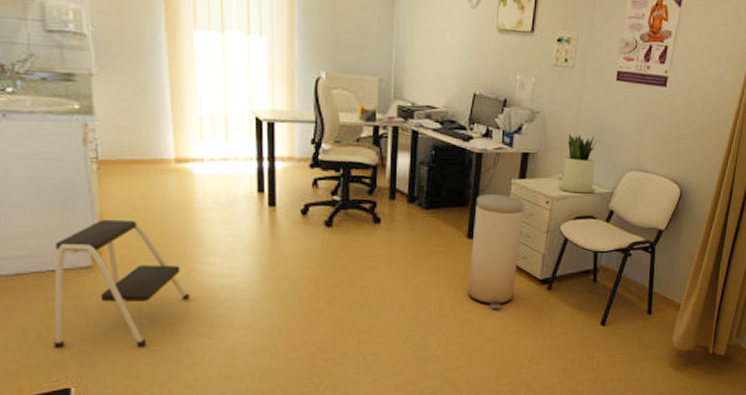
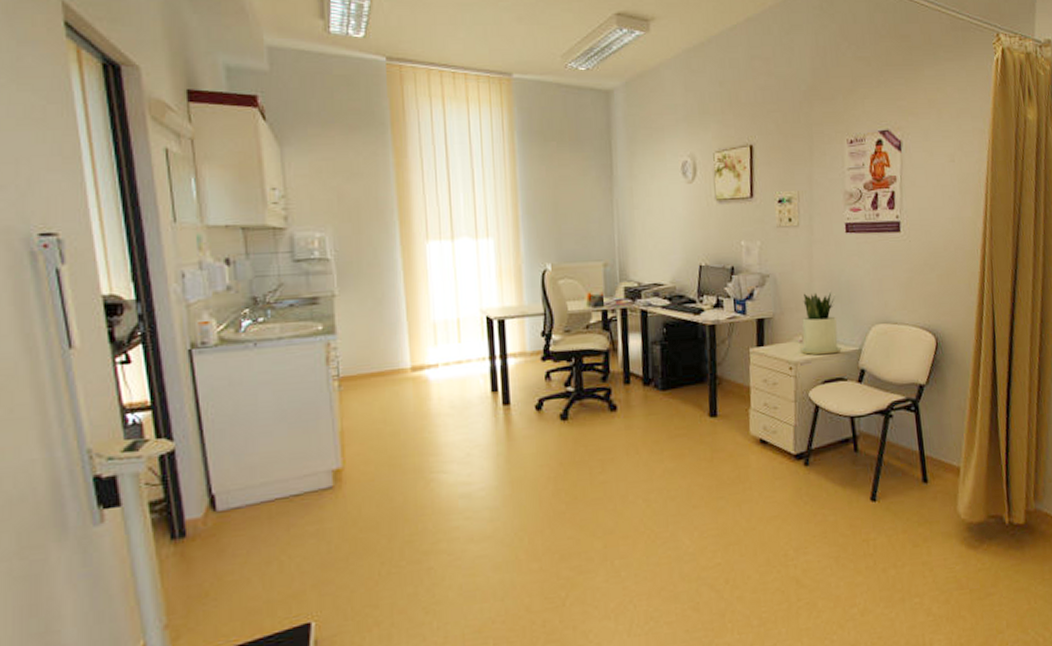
step stool: present [53,219,190,348] -> none [295,434,428,579]
pedal bin: present [467,193,524,309] -> none [714,365,768,494]

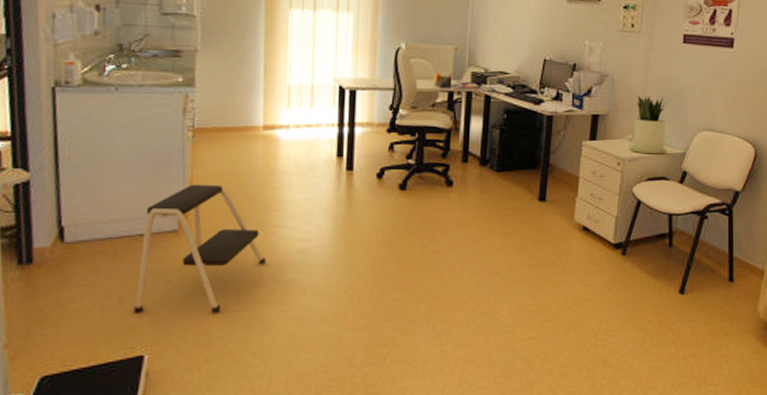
step stool: none [295,434,428,579] -> present [133,184,266,313]

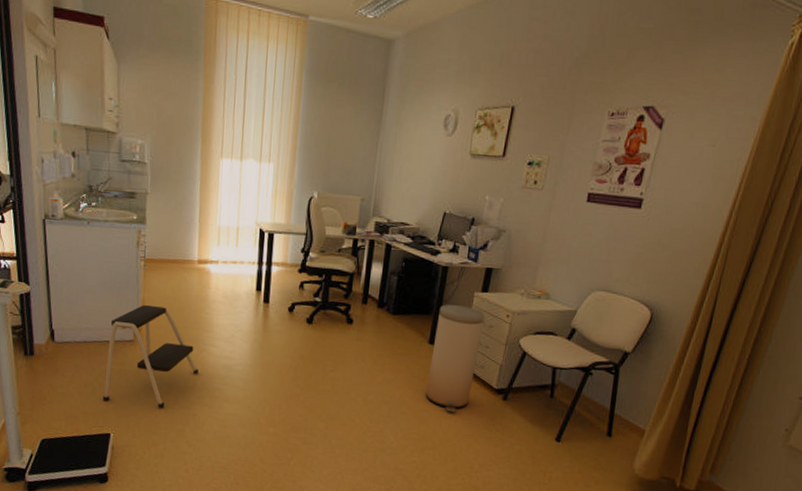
pedal bin: none [539,155,595,275] -> present [425,304,485,413]
planter: present [628,95,667,155] -> none [519,252,563,311]

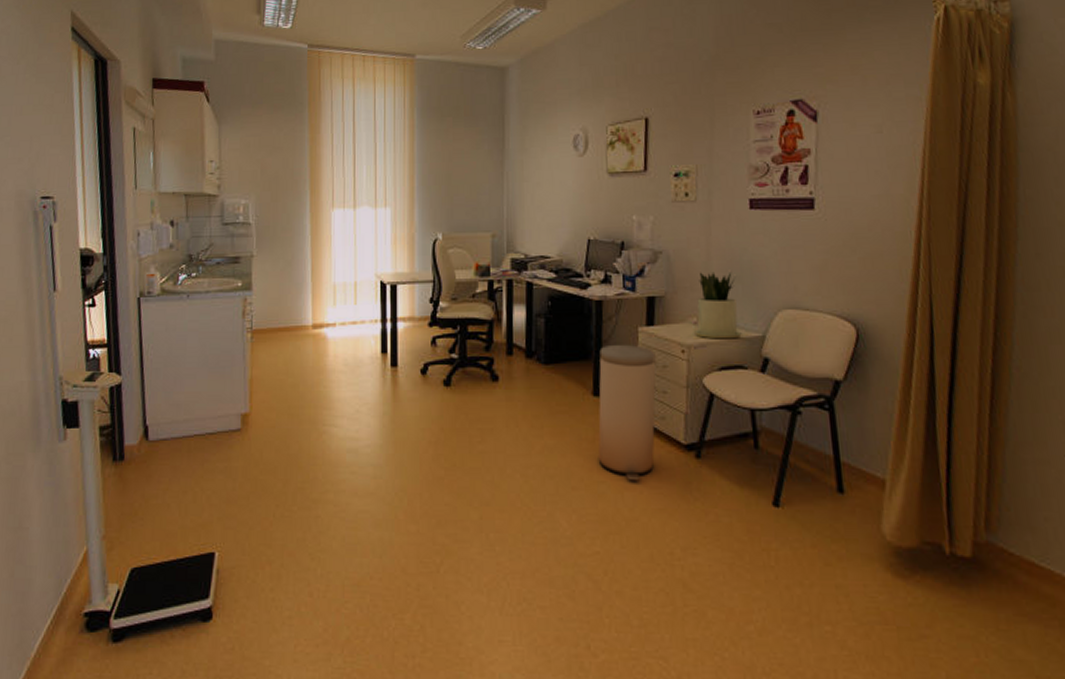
step stool: present [103,304,199,409] -> none [205,383,319,513]
planter: none [519,252,563,311] -> present [693,272,742,339]

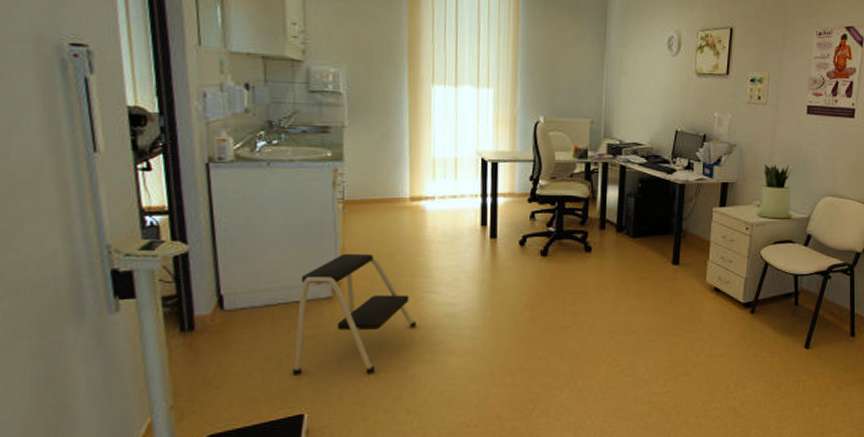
step stool: none [205,383,319,513] -> present [292,253,416,375]
pedal bin: present [598,344,656,481] -> none [673,221,725,333]

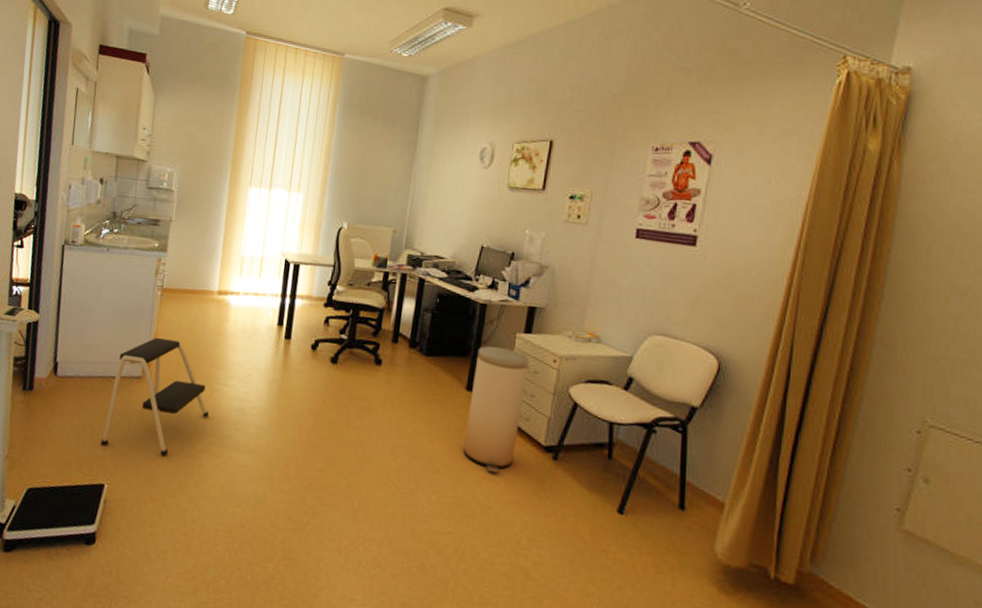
pedal bin: none [673,221,725,333] -> present [463,346,529,473]
planter: present [756,164,793,219] -> none [566,290,613,356]

